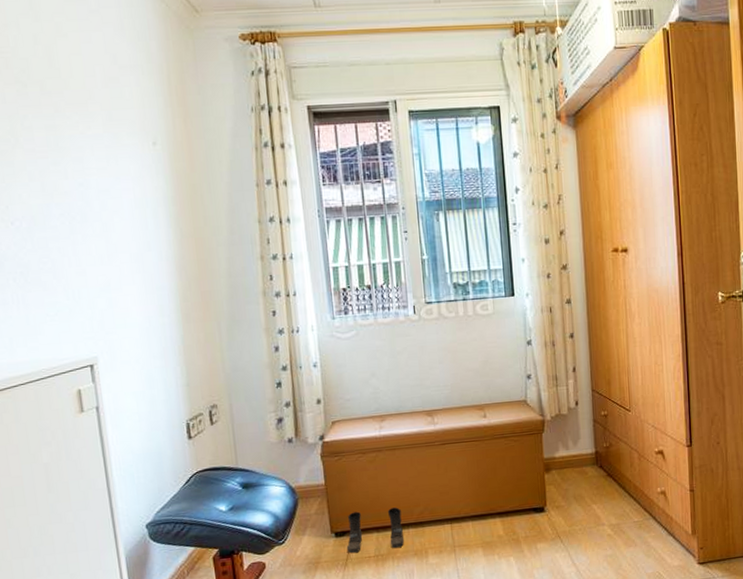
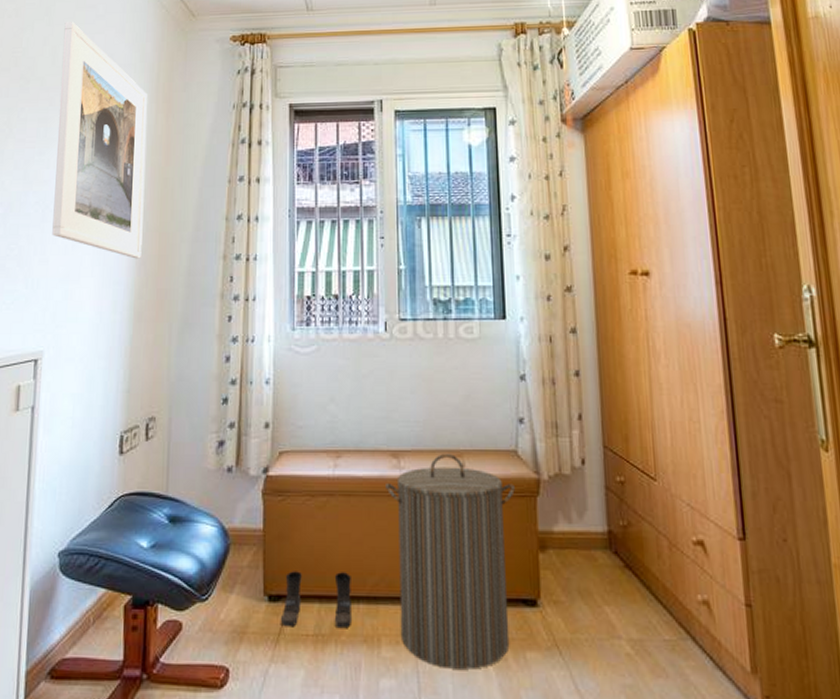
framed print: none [54,17,181,265] -> present [52,22,148,259]
laundry hamper: none [423,408,526,564] -> present [386,454,515,670]

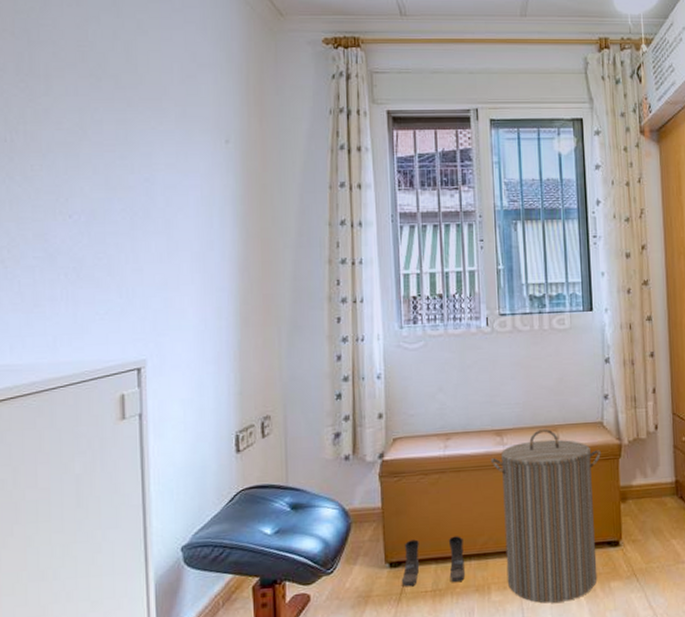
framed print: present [52,22,148,259] -> none [136,15,244,265]

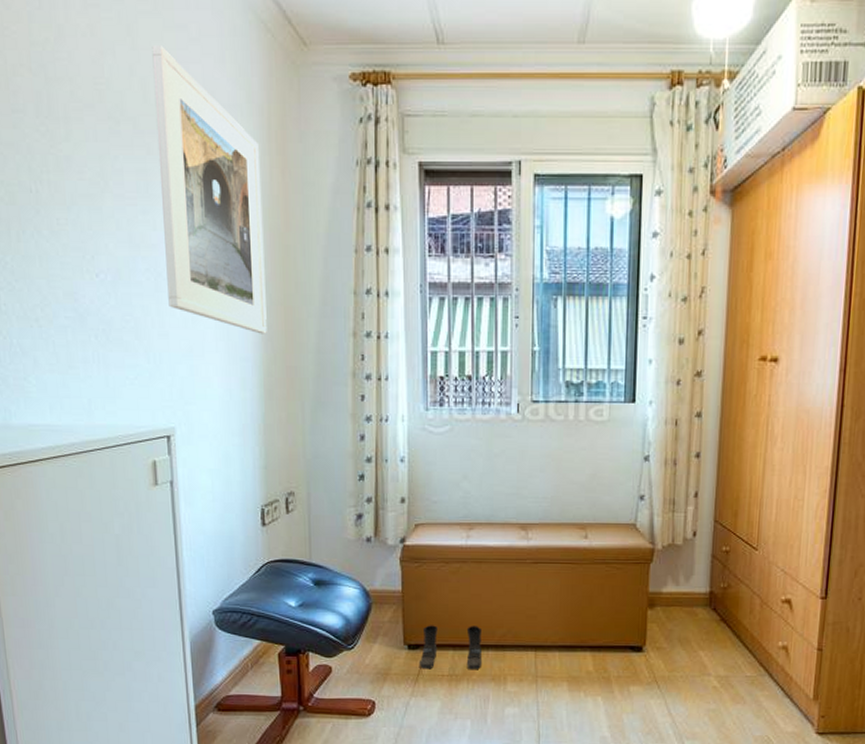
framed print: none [136,15,244,265] -> present [152,46,267,334]
laundry hamper: present [491,429,601,603] -> none [514,527,631,700]

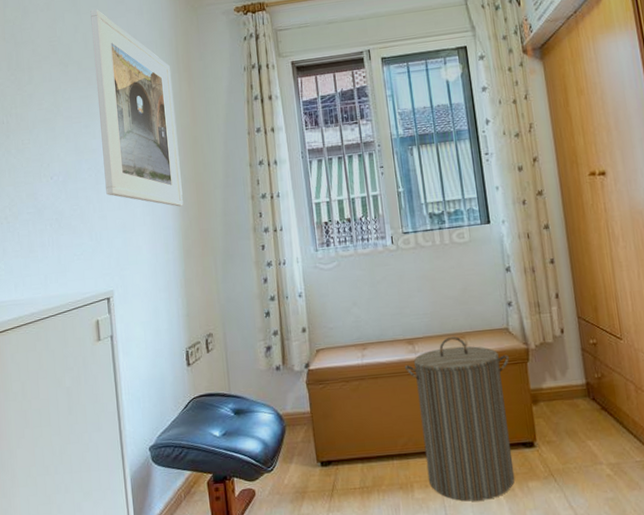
boots: present [420,625,481,669] -> none [332,437,389,483]
laundry hamper: none [514,527,631,700] -> present [405,336,515,502]

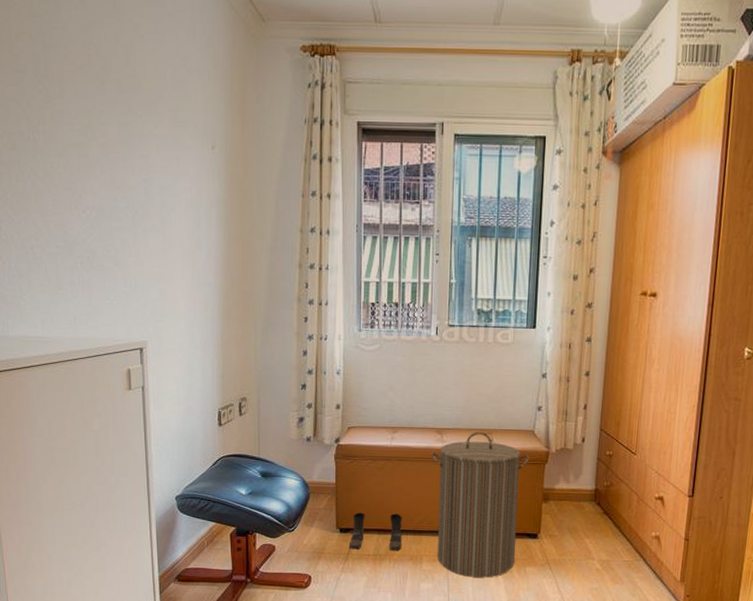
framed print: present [90,9,184,207] -> none [134,18,226,264]
boots: none [332,437,389,483] -> present [350,512,402,550]

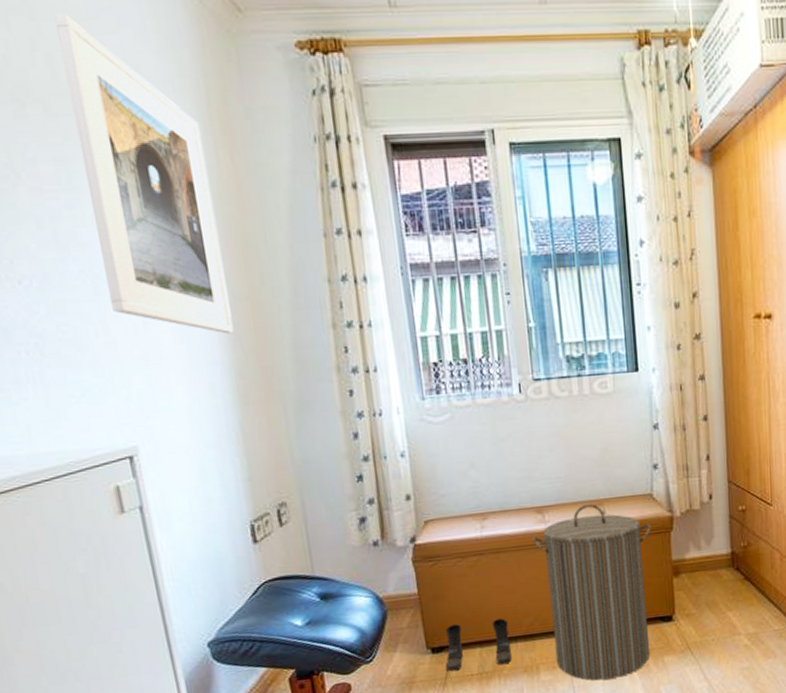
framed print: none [134,18,226,264] -> present [55,15,234,334]

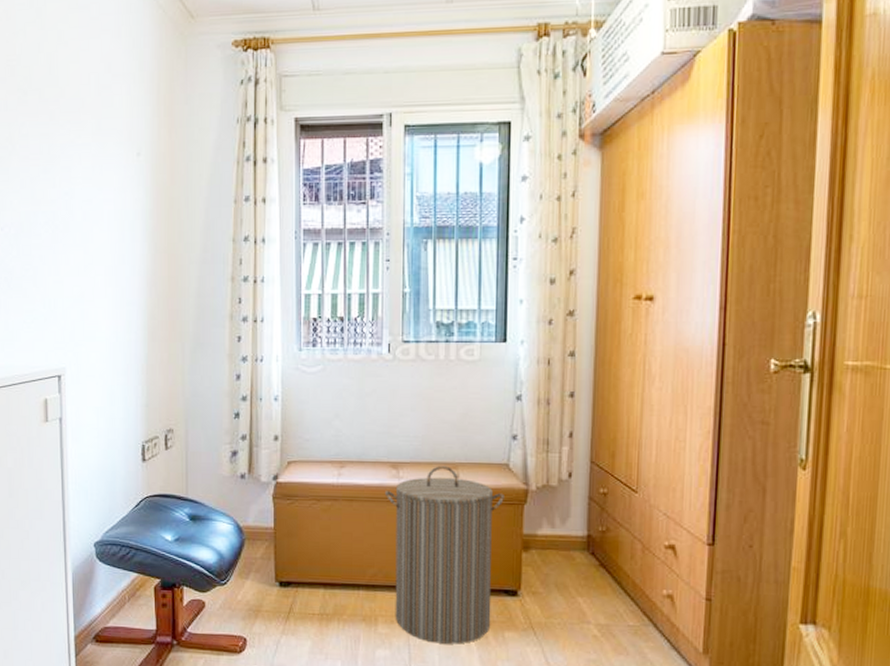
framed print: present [55,15,234,334] -> none [57,25,152,280]
boots: present [445,618,512,671] -> none [291,562,352,609]

